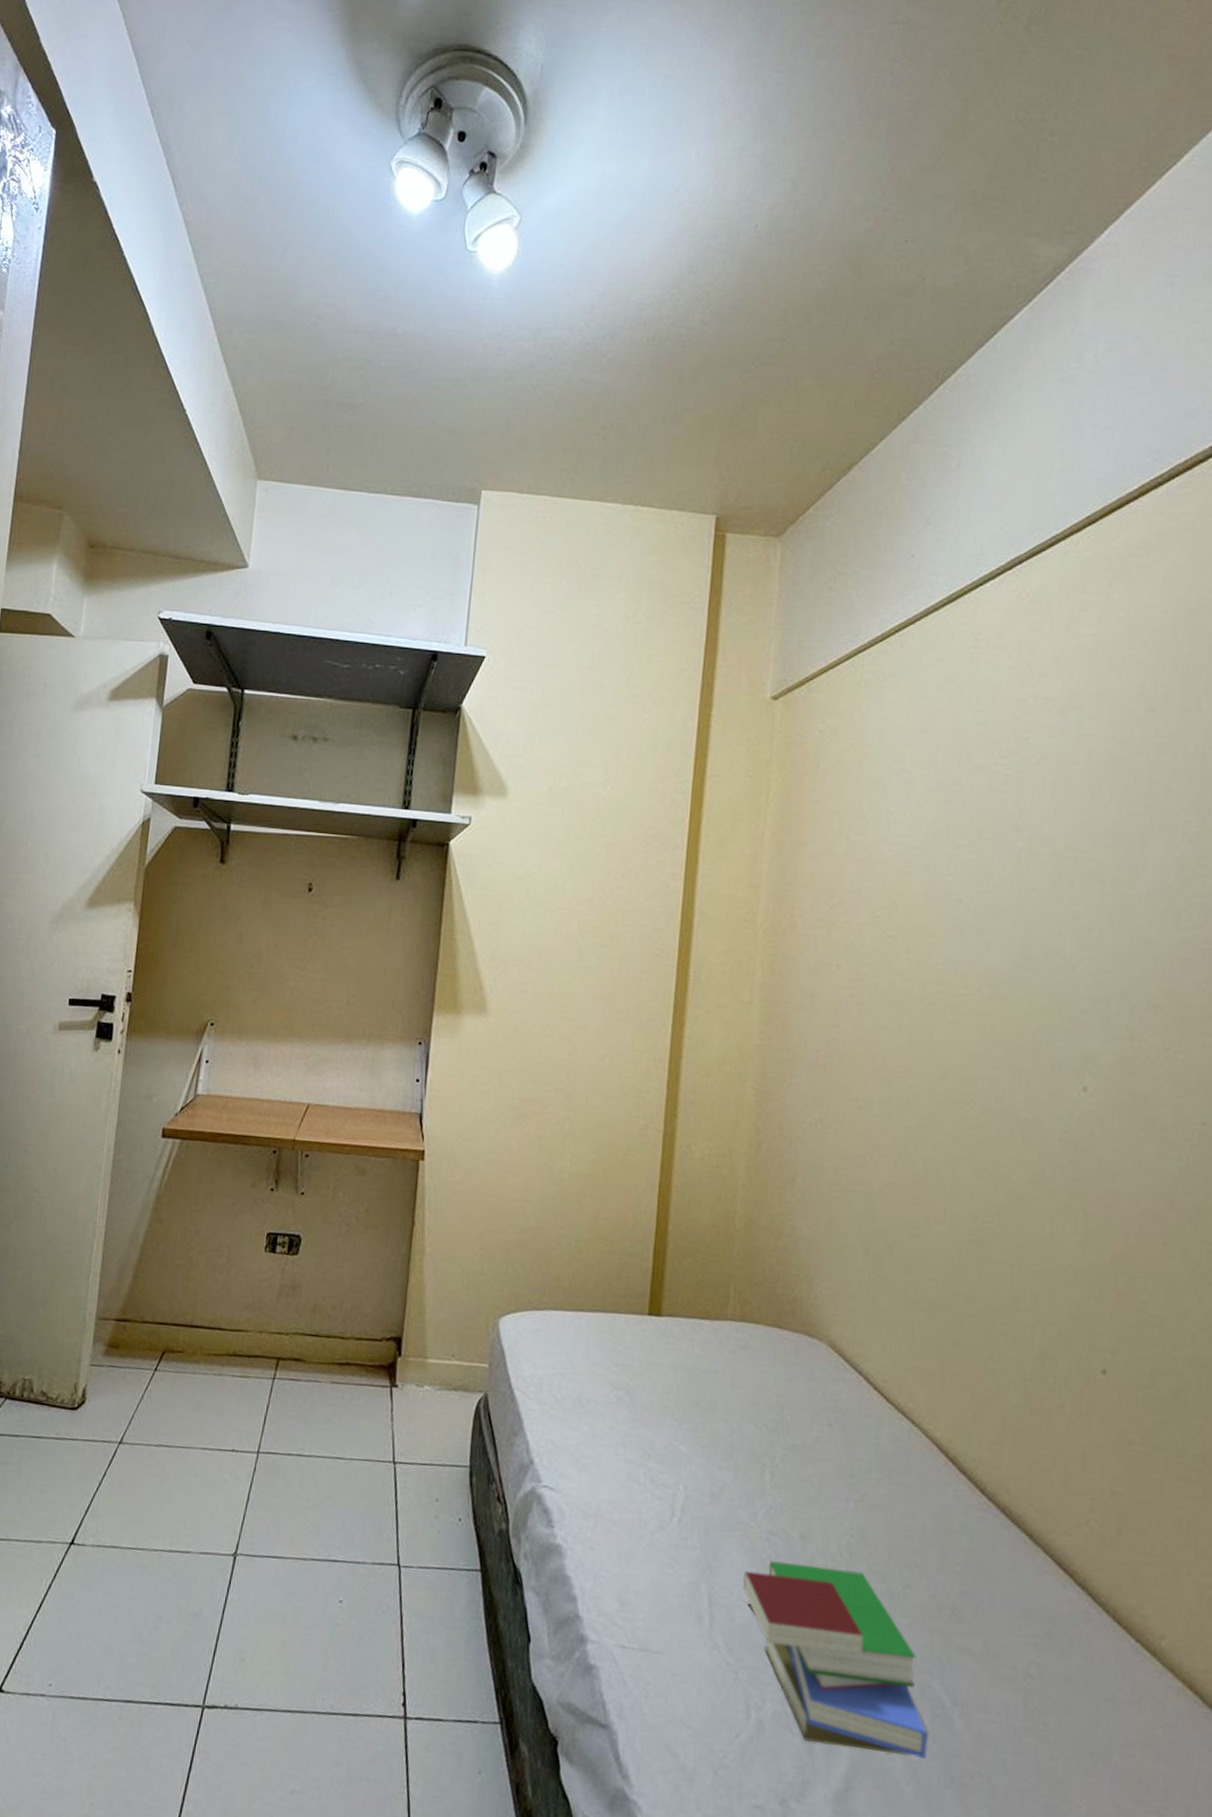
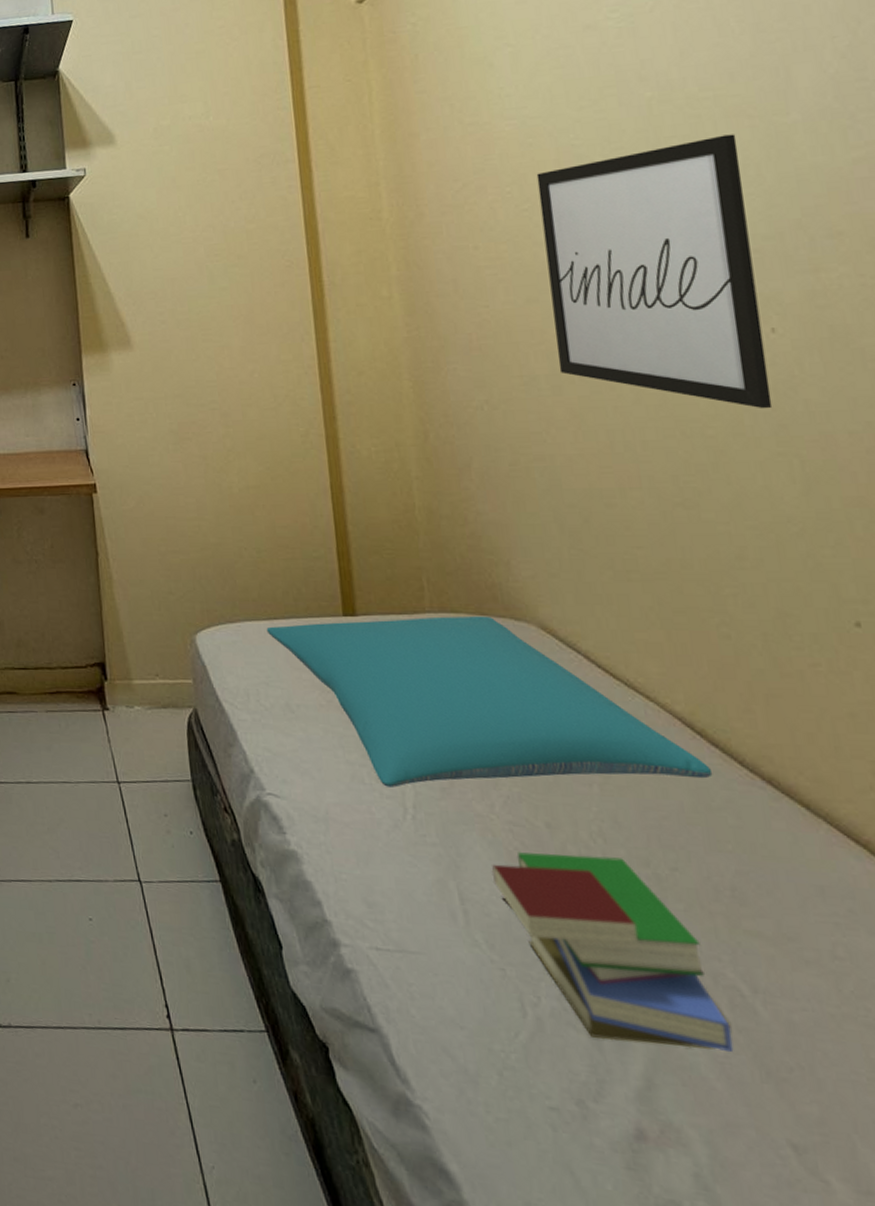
pillow: none [571,1318,957,1504] -> present [266,615,713,788]
wall art: none [892,896,1088,1163] -> present [536,134,773,409]

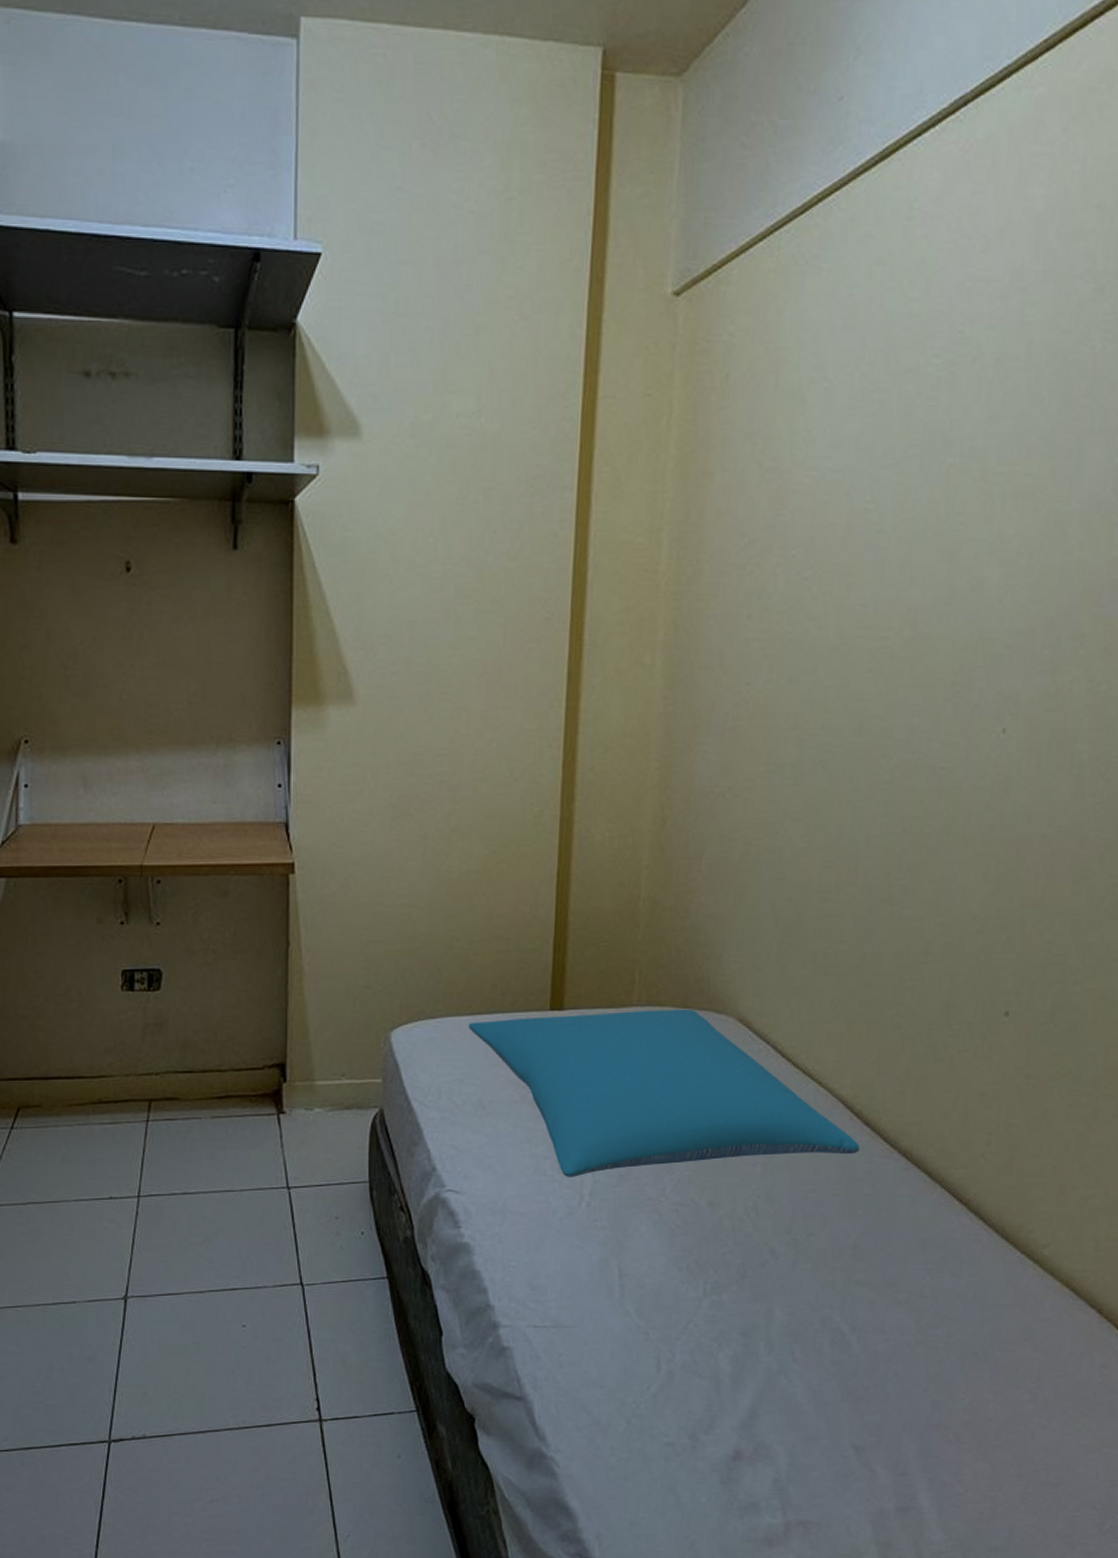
book: present [491,851,734,1052] -> none [652,1228,828,1383]
wall art: present [536,134,773,409] -> none [805,517,1019,810]

